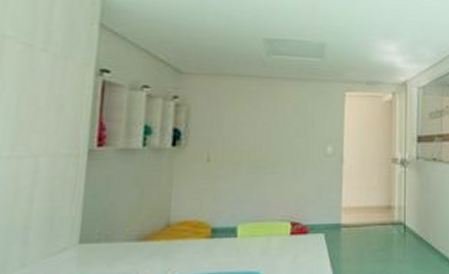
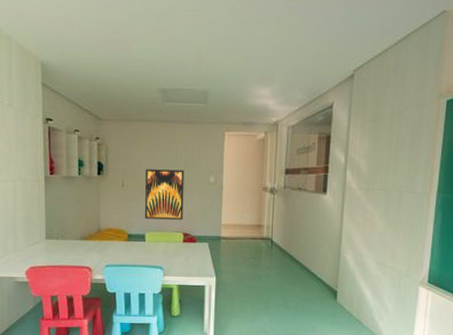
wall art: none [238,137,294,205] -> present [145,169,184,220]

